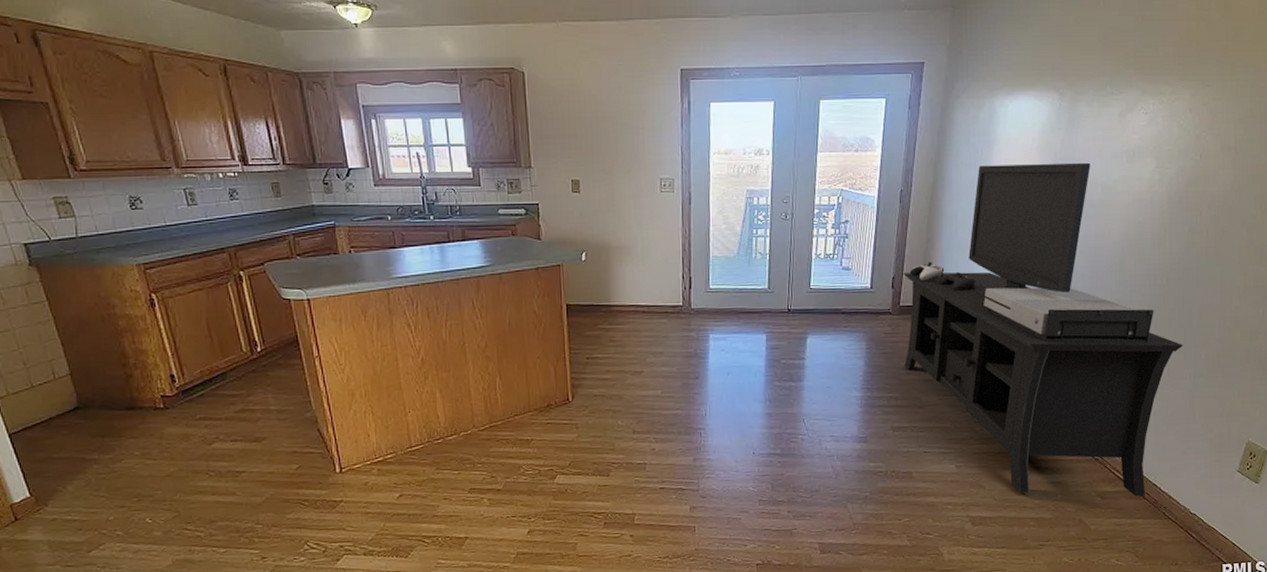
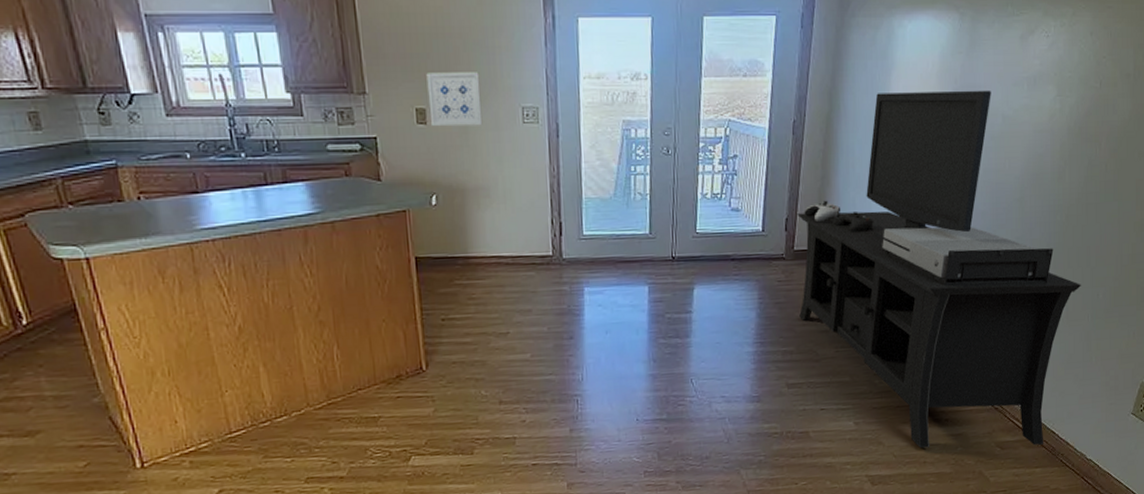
wall art: none [581,149,627,195] -> present [426,72,483,127]

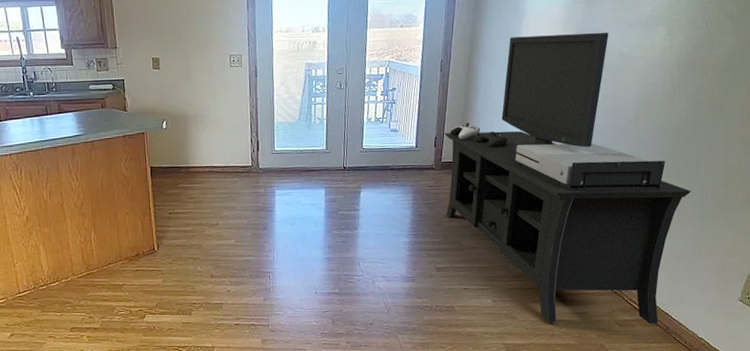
wall art: present [426,72,483,127] -> none [160,30,201,71]

